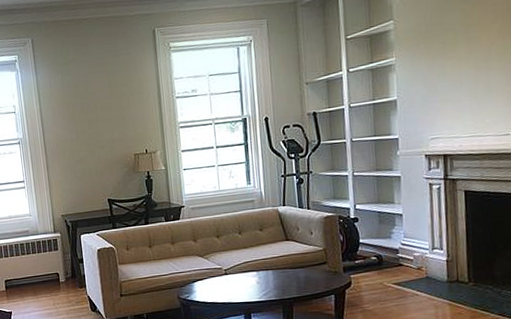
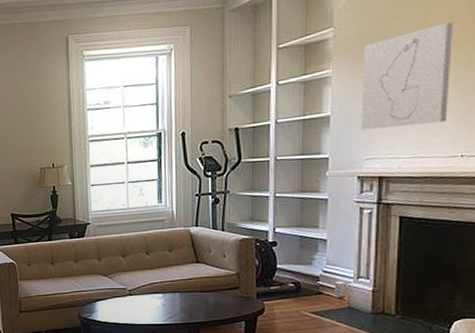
wall art: none [421,15,498,113] -> present [361,21,453,131]

